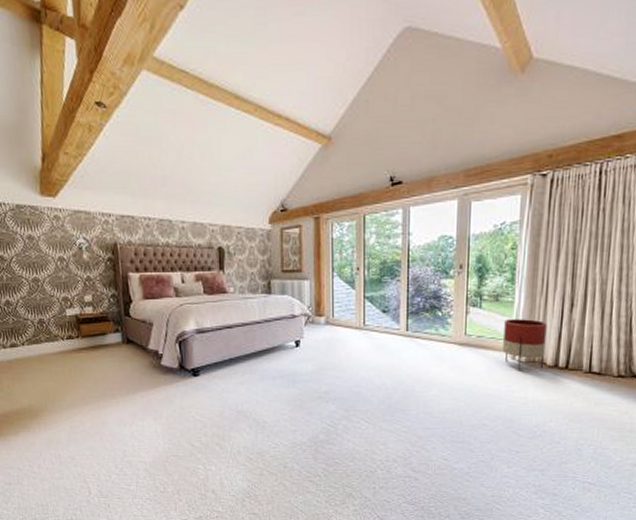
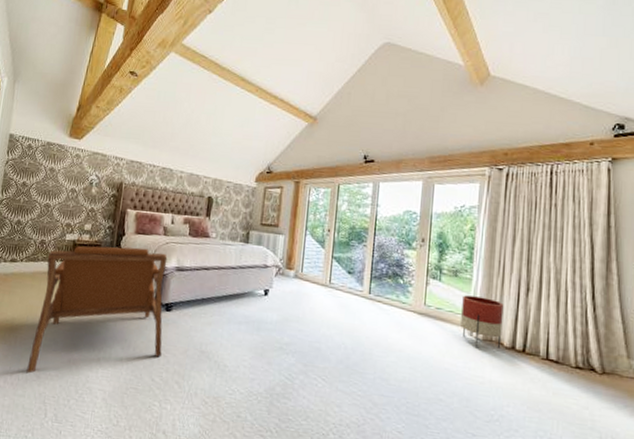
armchair: none [50,314,197,457] -> present [26,245,168,374]

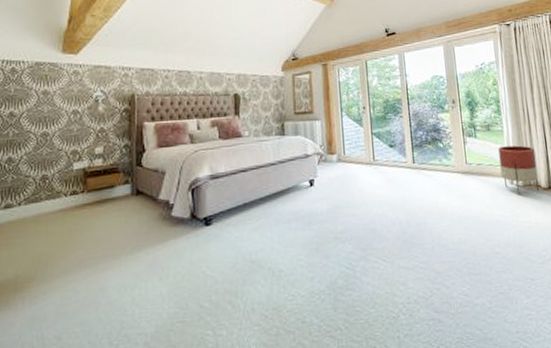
armchair: present [26,245,168,374] -> none [42,161,207,338]

